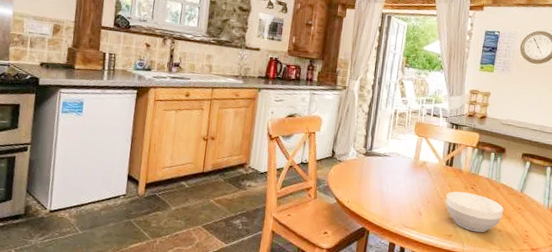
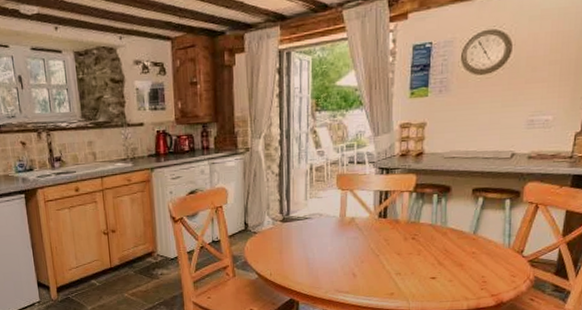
bowl: present [446,191,504,233] -> none [383,244,454,286]

